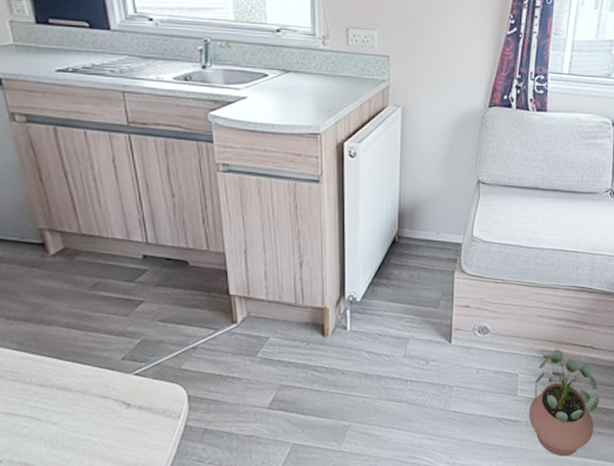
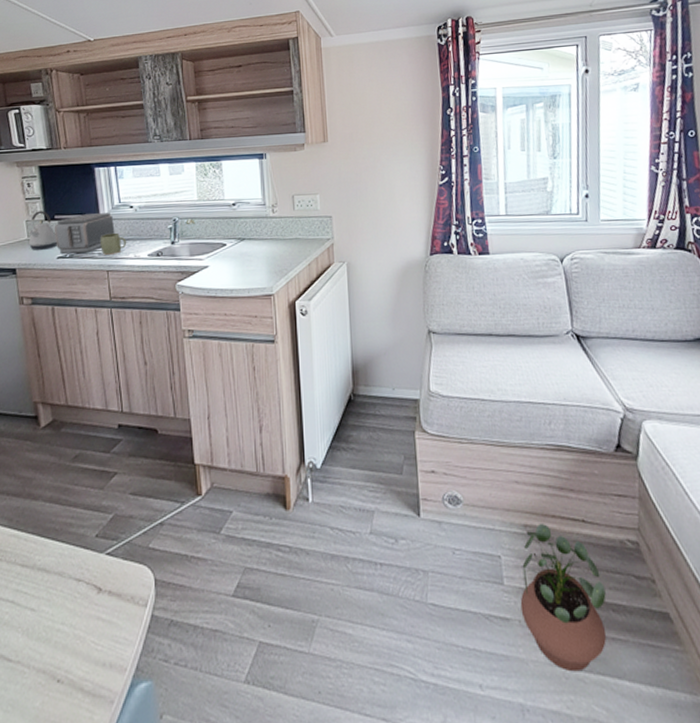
kettle: none [14,11,56,61] -> present [28,211,58,251]
toaster: none [49,21,130,69] -> present [54,213,115,255]
mug: none [111,48,147,74] -> present [99,232,127,255]

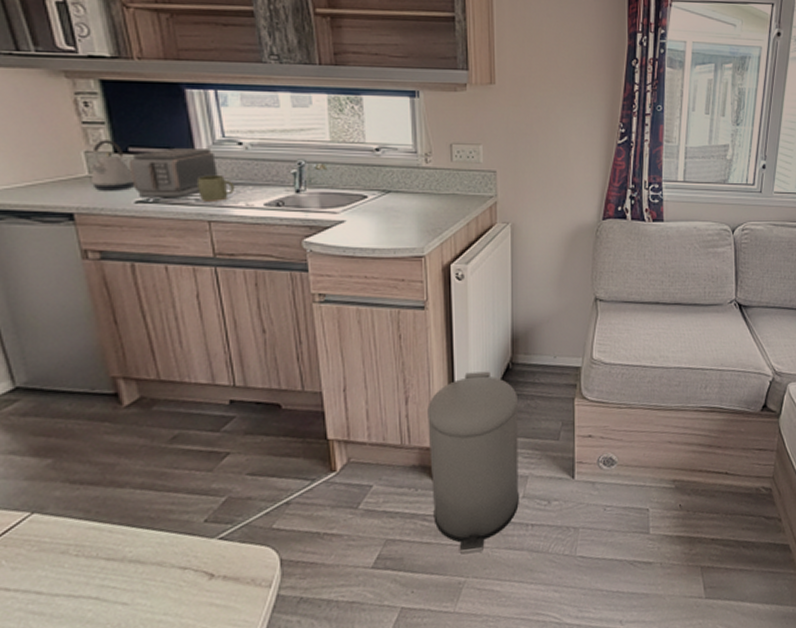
pedal bin: none [279,402,367,590] -> present [427,371,519,555]
potted plant: present [520,524,606,672] -> none [663,478,739,601]

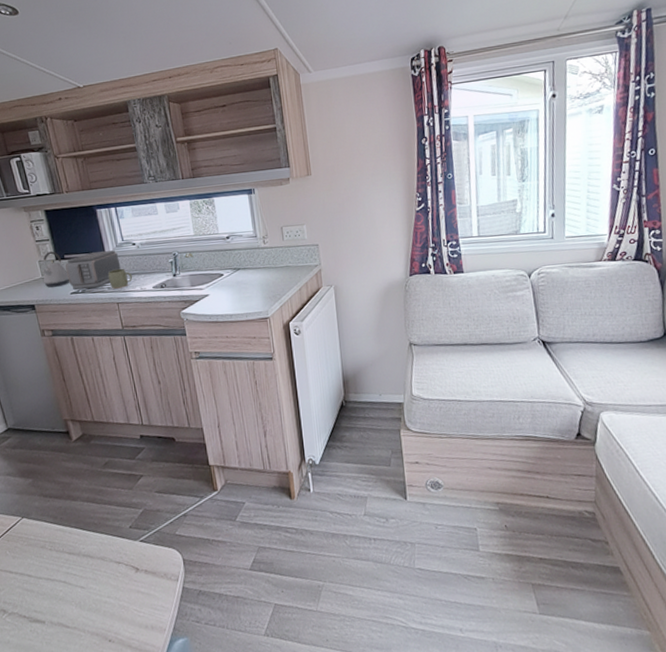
pedal bin: present [427,371,519,555] -> none [281,408,362,562]

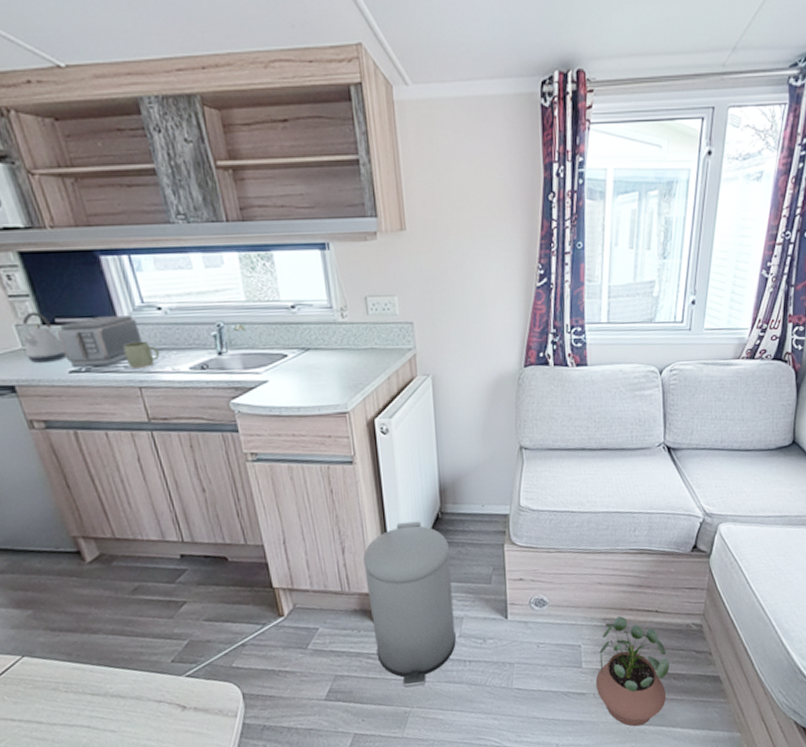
pedal bin: none [281,408,362,562] -> present [363,521,456,688]
potted plant: none [493,501,567,616] -> present [595,616,670,727]

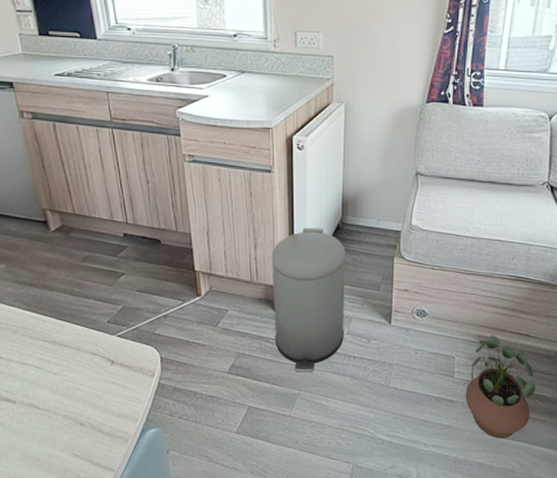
kettle: present [21,312,67,364] -> none [23,25,55,67]
toaster: present [57,315,142,369] -> none [49,32,113,73]
mug: present [123,340,160,368] -> none [97,54,126,76]

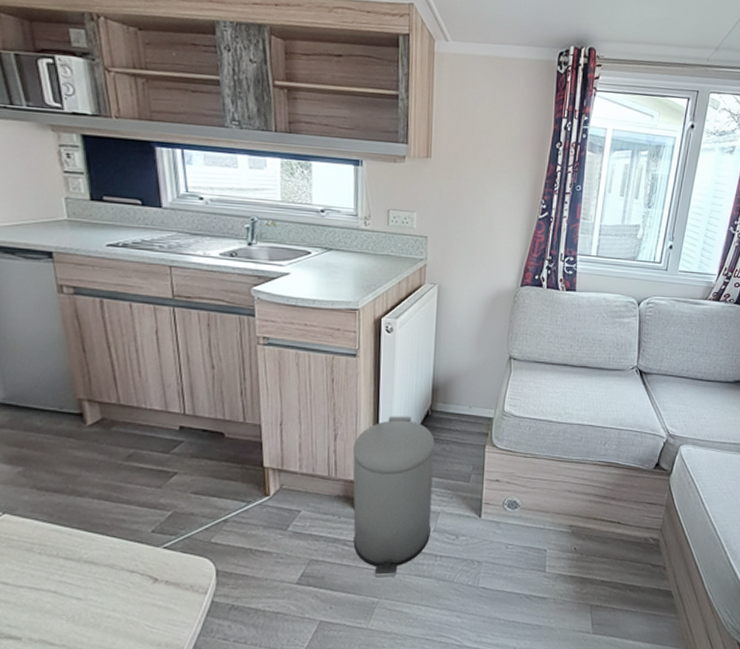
potted plant: present [465,336,536,439] -> none [556,525,627,636]

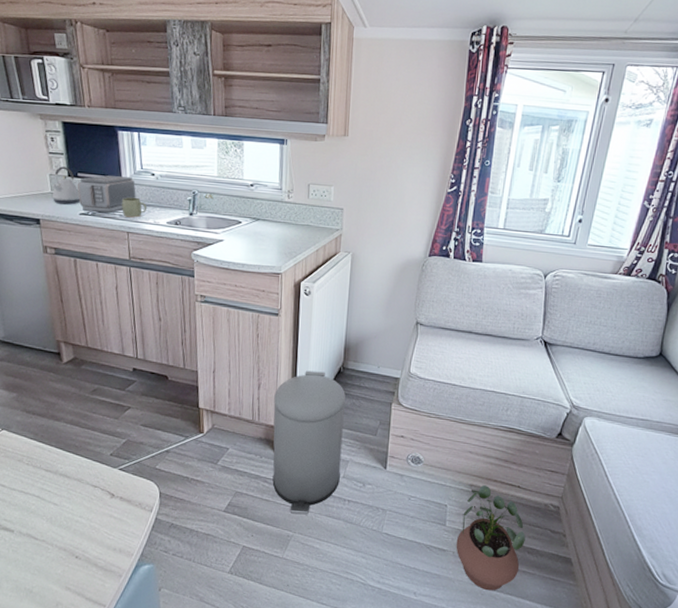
kettle: none [68,188,108,236] -> present [51,166,81,206]
toaster: none [102,199,180,245] -> present [77,175,136,214]
mug: none [161,224,195,249] -> present [121,197,148,218]
potted plant: none [556,525,627,636] -> present [456,485,526,591]

